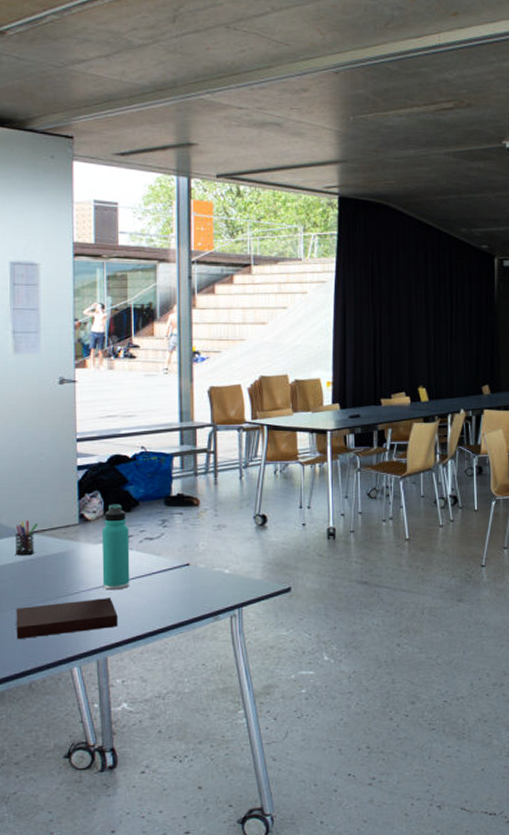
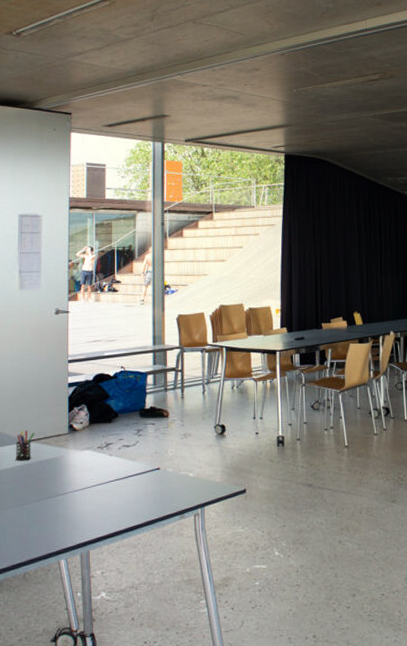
notebook: present [16,598,118,639] -> none [14,498,99,534]
thermos bottle: present [101,504,130,590] -> none [87,416,110,491]

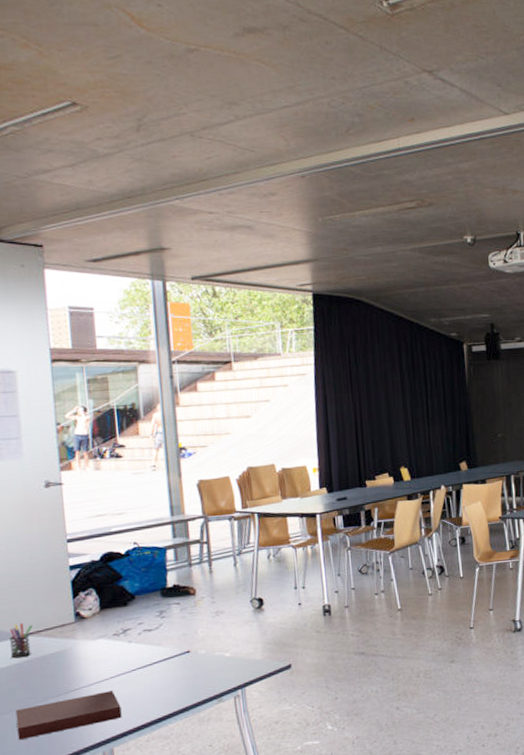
notebook: none [14,498,99,534] -> present [15,691,122,740]

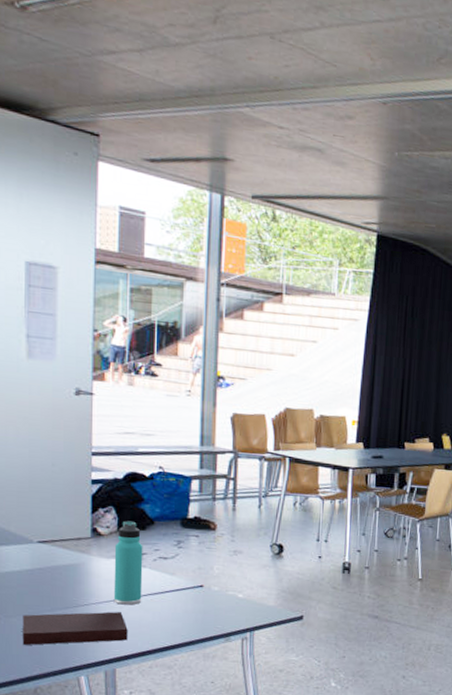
pen holder: present [10,623,33,659] -> none [24,529,48,565]
thermos bottle: none [99,599,132,684] -> present [113,521,143,605]

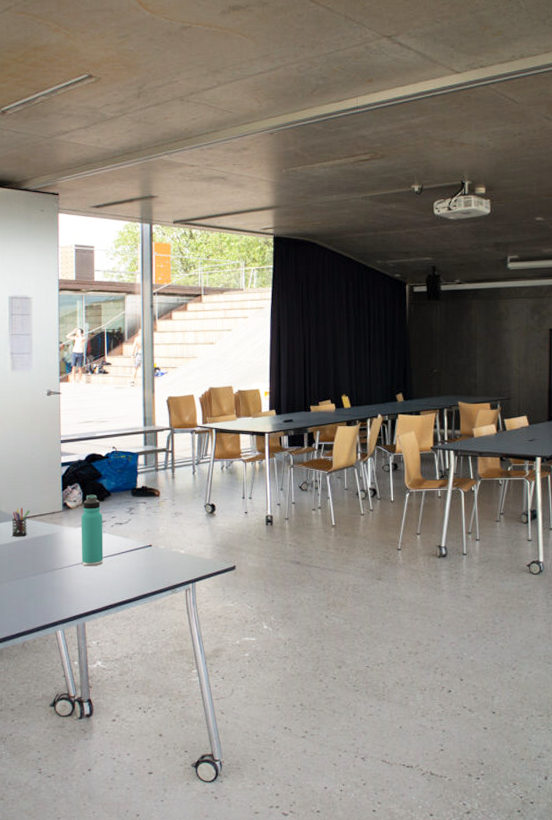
notebook: present [22,611,128,645] -> none [12,573,94,606]
pen holder: none [24,529,48,565] -> present [12,508,30,537]

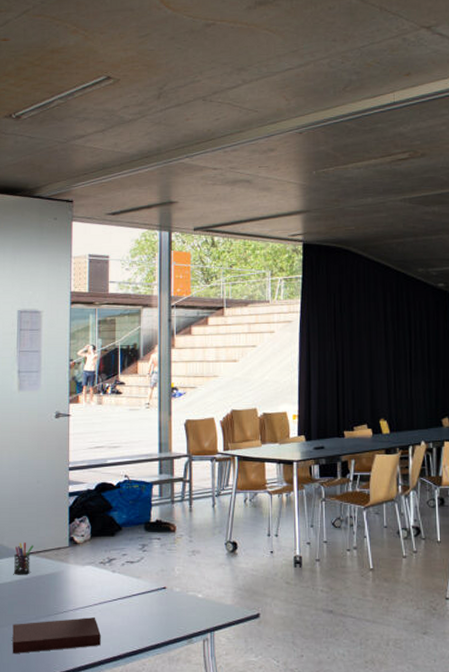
notebook: none [12,573,94,606] -> present [12,617,101,653]
thermos bottle: present [80,494,104,566] -> none [88,528,113,610]

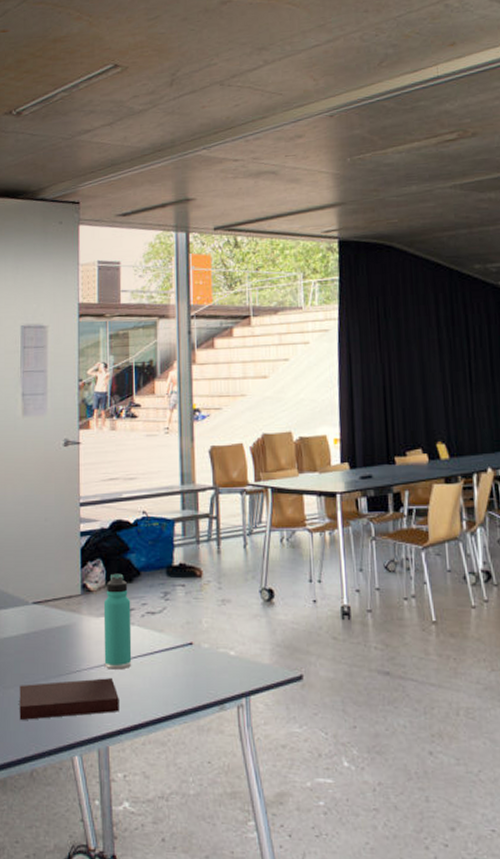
pen holder: present [14,543,34,575] -> none [20,590,42,628]
thermos bottle: none [88,528,113,610] -> present [103,573,132,670]

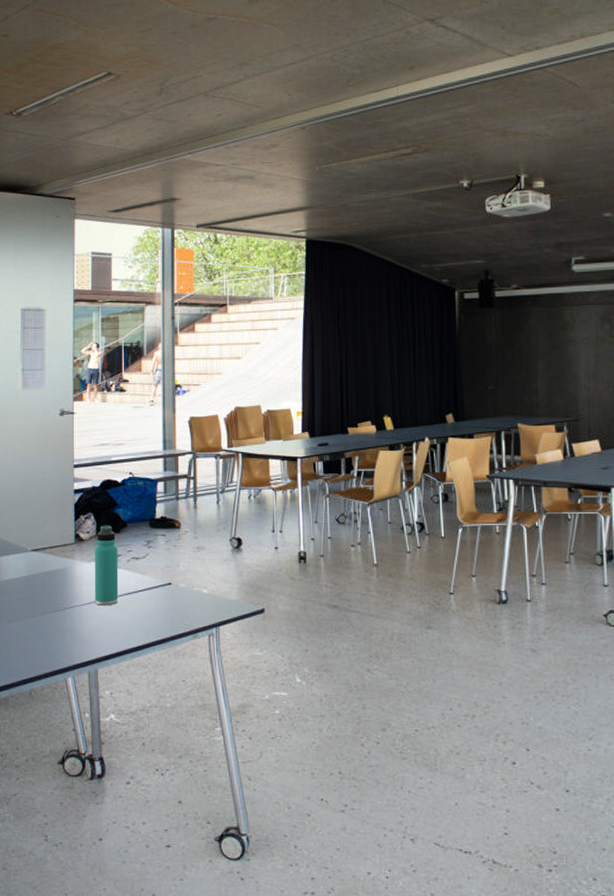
notebook: present [19,678,119,720] -> none [20,613,107,648]

